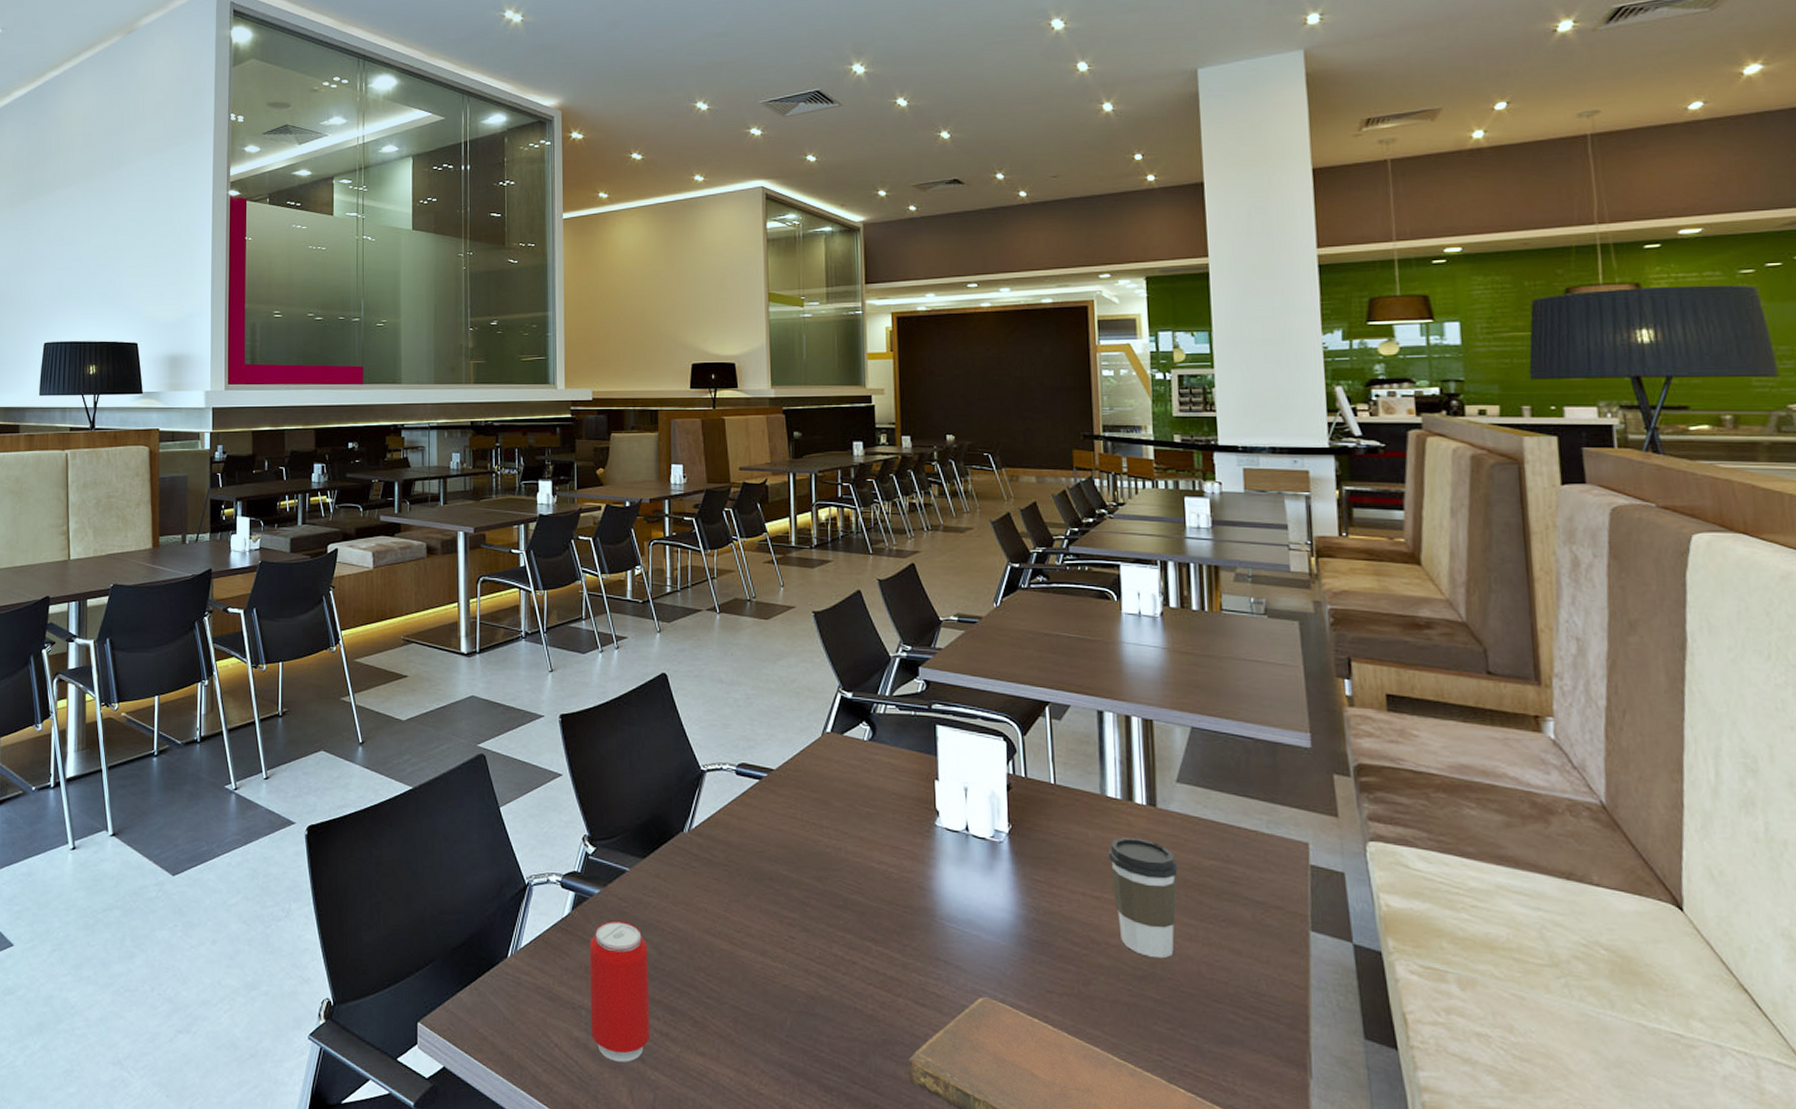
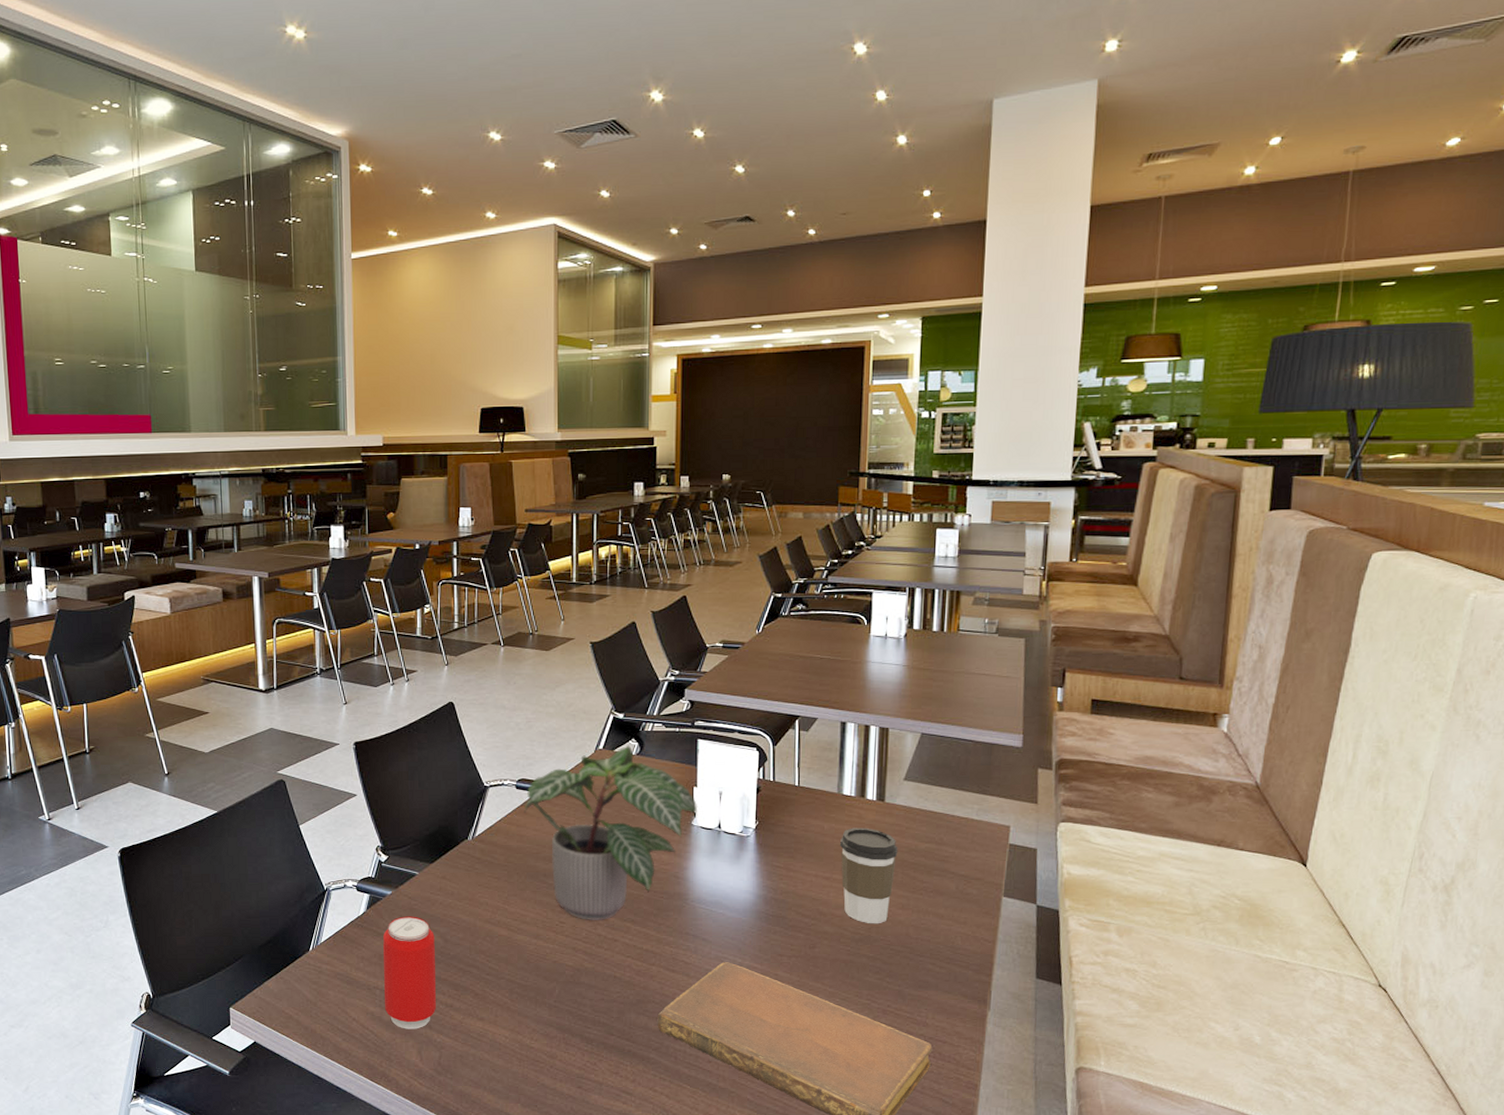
potted plant: none [745,729,942,938] -> present [524,745,698,921]

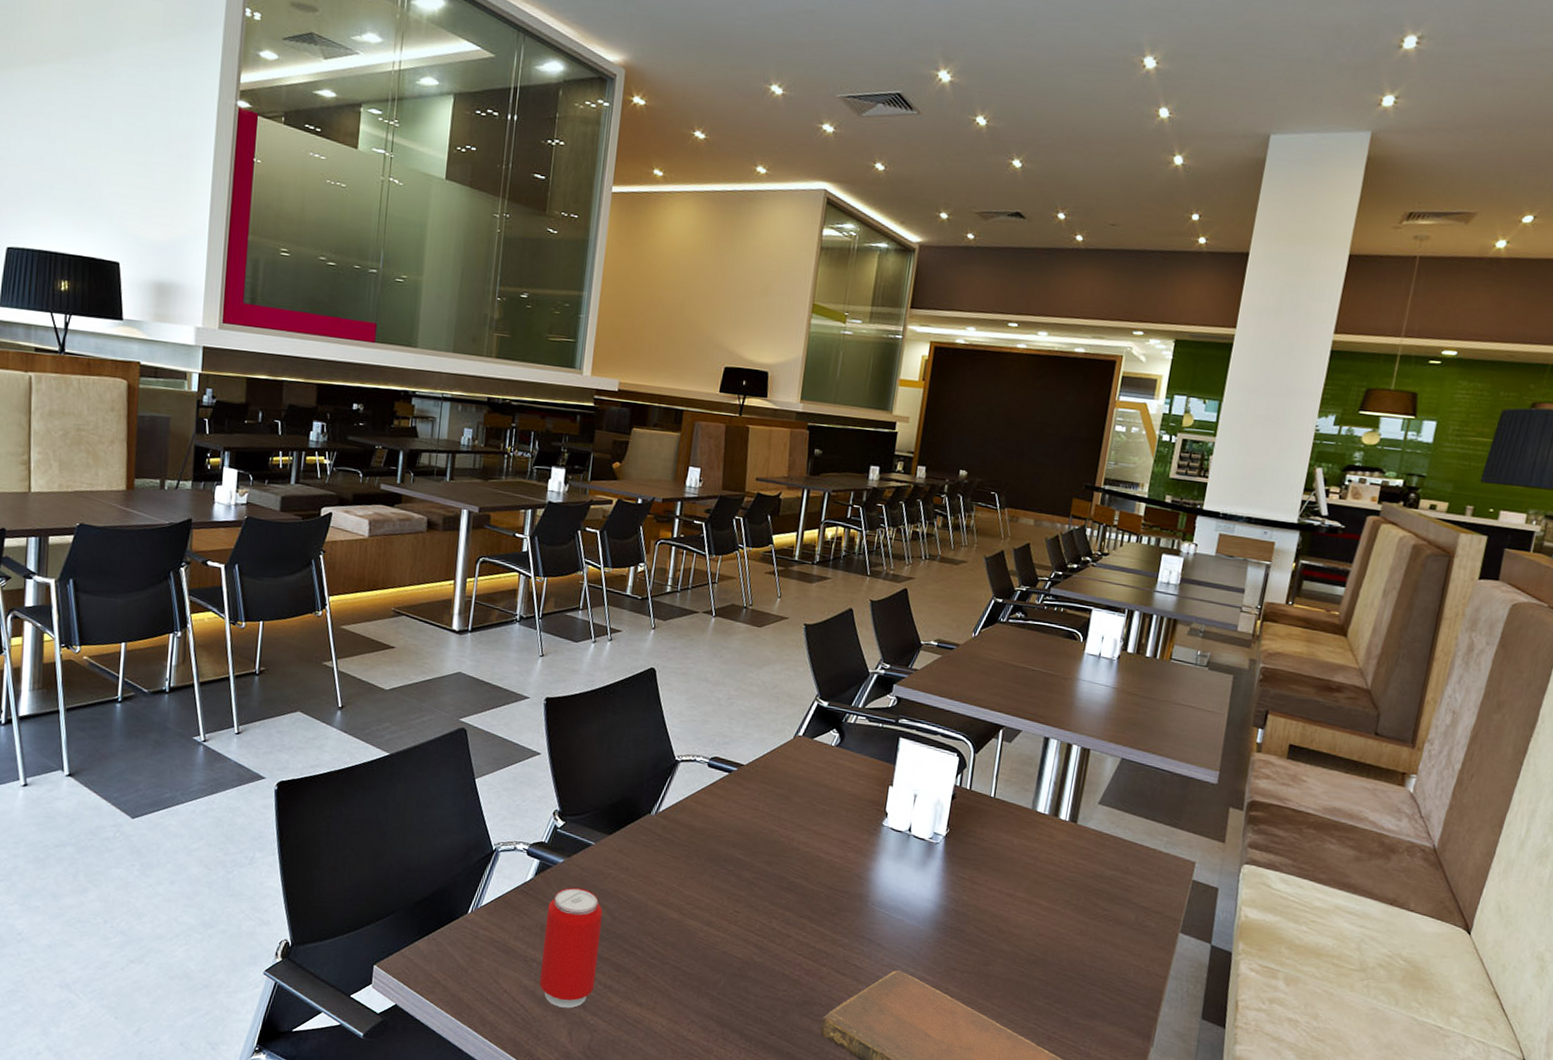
potted plant: present [524,745,698,921] -> none [713,735,891,915]
coffee cup: present [839,827,898,924] -> none [1023,846,1084,948]

